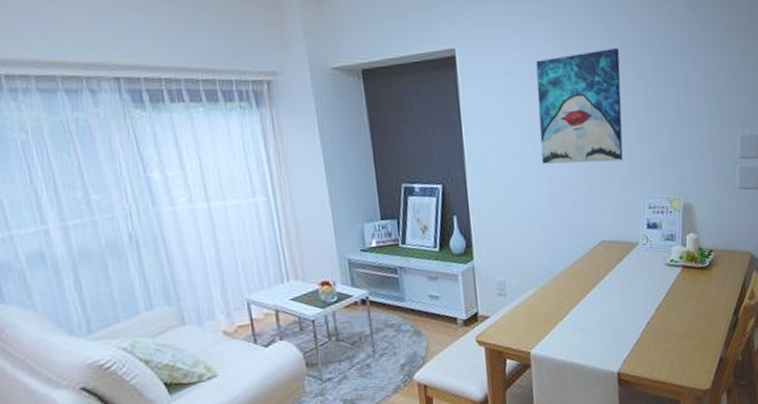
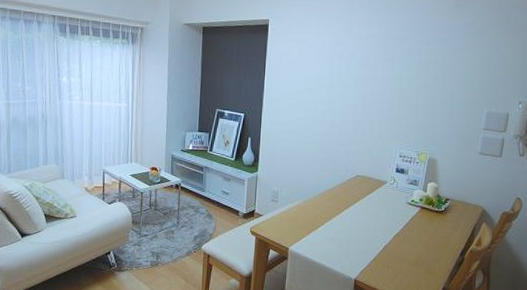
wall art: present [535,48,623,164] -> none [320,31,393,117]

